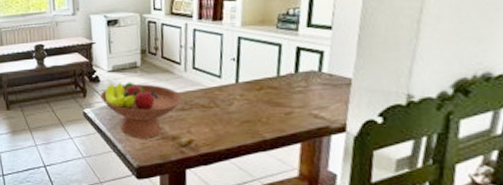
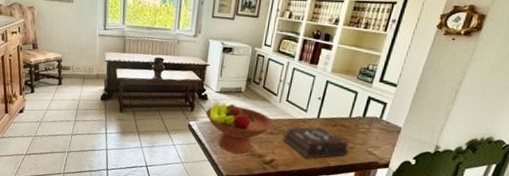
hardback book: none [197,94,287,132] -> present [282,127,349,158]

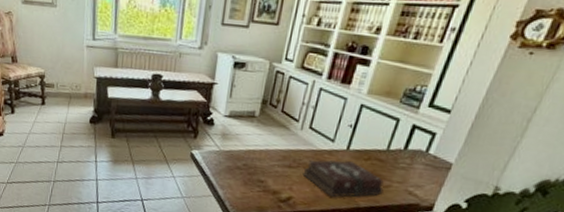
fruit bowl: present [205,103,274,154] -> none [211,129,293,190]

